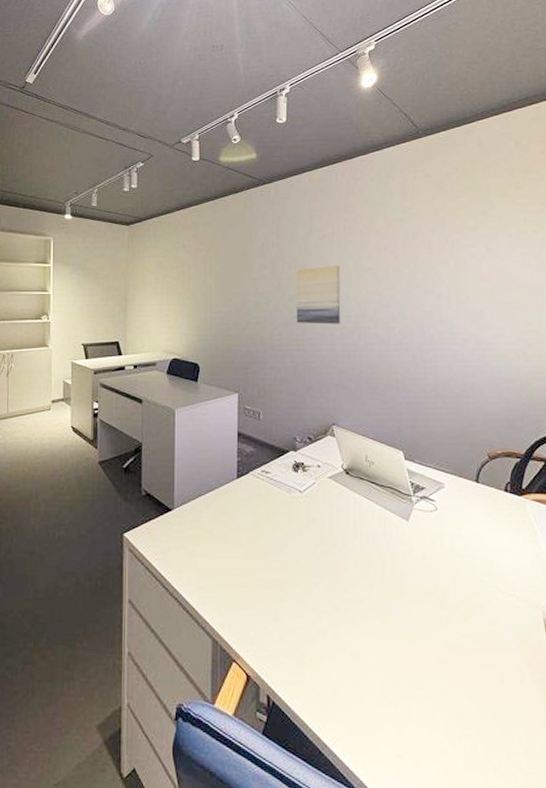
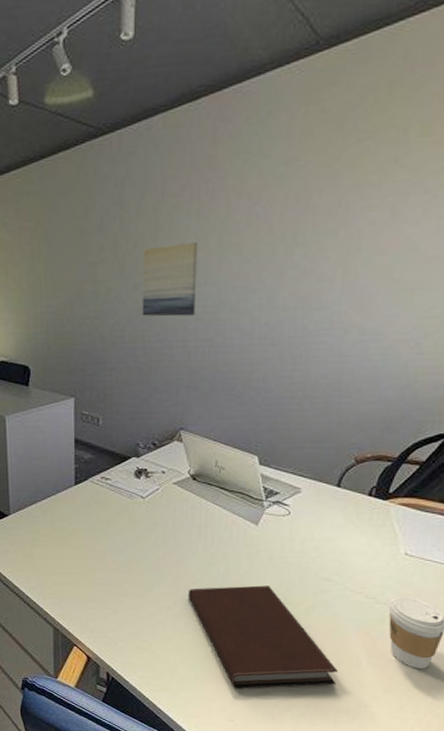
notebook: none [347,587,504,714] -> present [187,585,338,689]

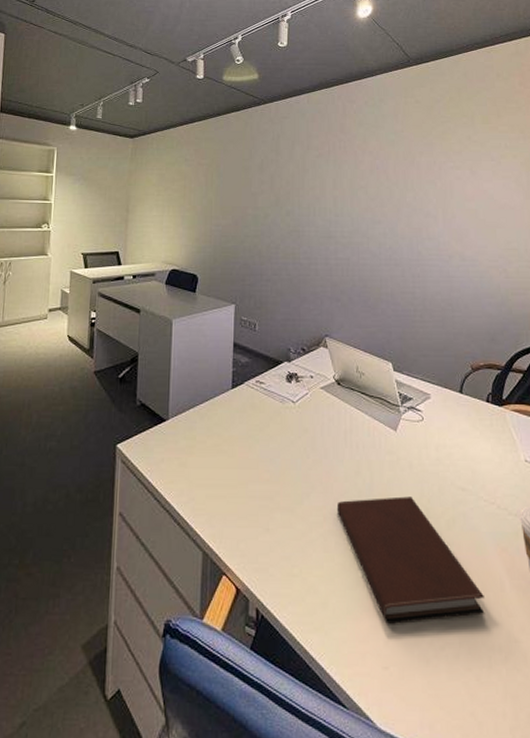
wall art: present [142,242,198,317] -> none [293,183,335,239]

